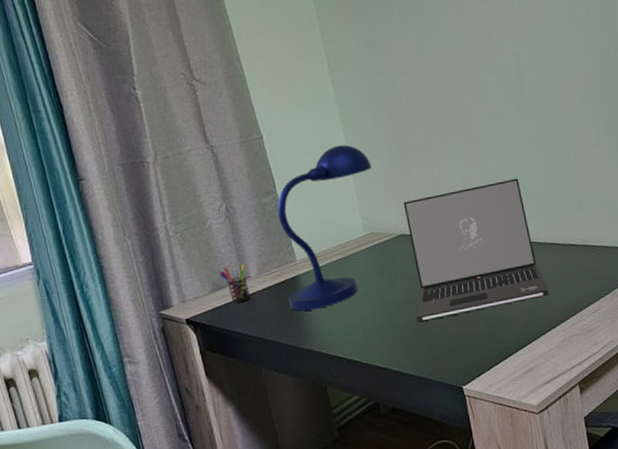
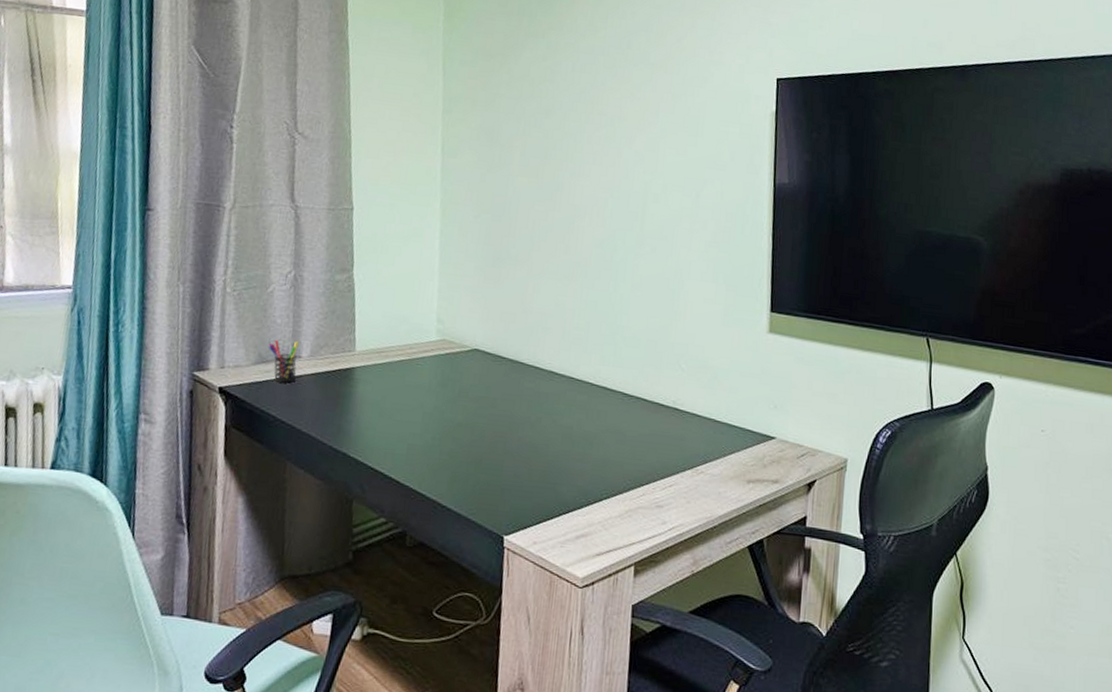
desk lamp: present [277,144,372,311] -> none [335,236,463,411]
laptop: present [403,178,549,323] -> none [470,313,624,456]

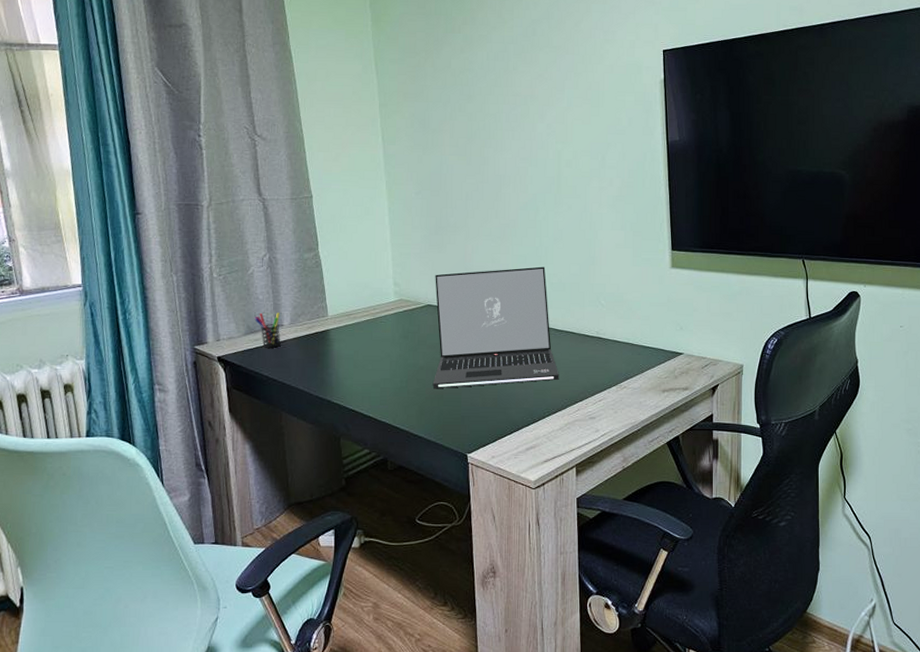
laptop: none [470,313,624,456] -> present [432,266,559,389]

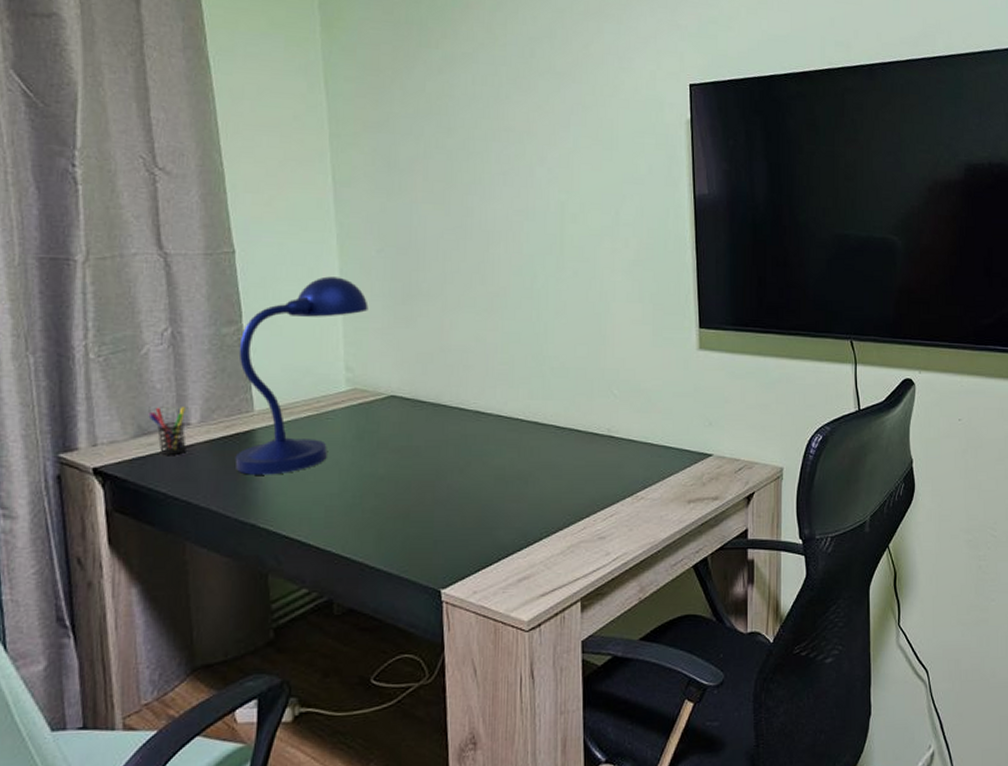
desk lamp: none [315,214,410,364] -> present [235,276,369,475]
laptop: present [432,266,559,389] -> none [396,347,561,506]

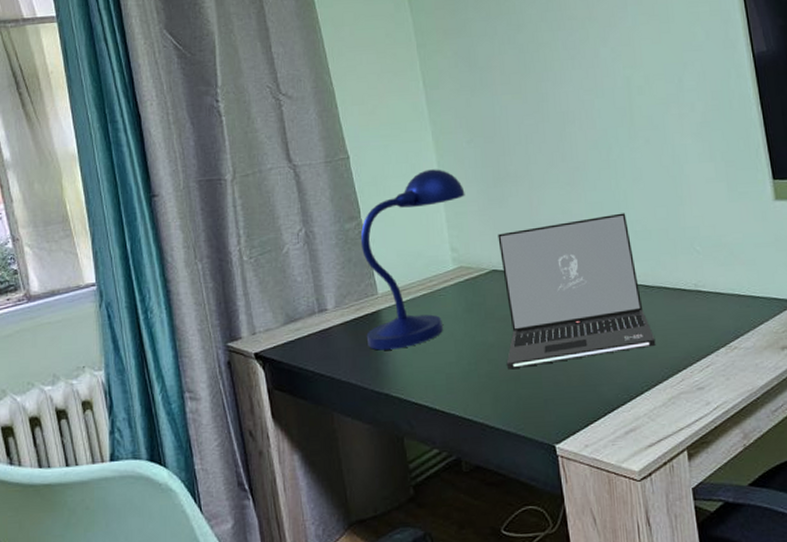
pen holder: present [148,407,187,455] -> none [293,295,326,338]
laptop: none [396,347,561,506] -> present [498,213,656,370]

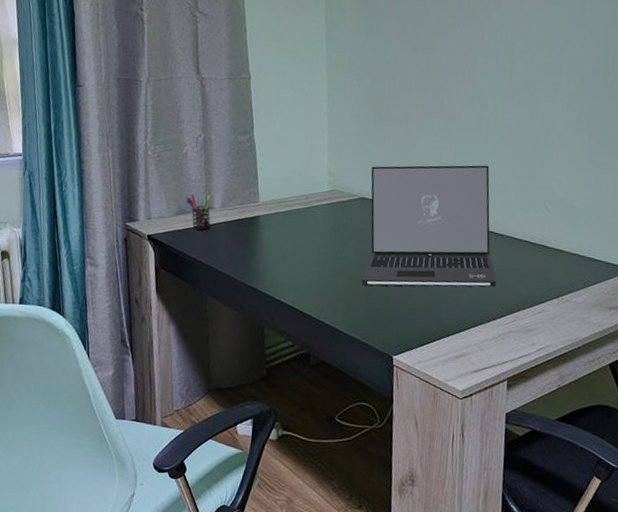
pen holder: none [293,295,326,338] -> present [186,194,211,231]
desk lamp: present [360,169,465,351] -> none [244,99,348,252]

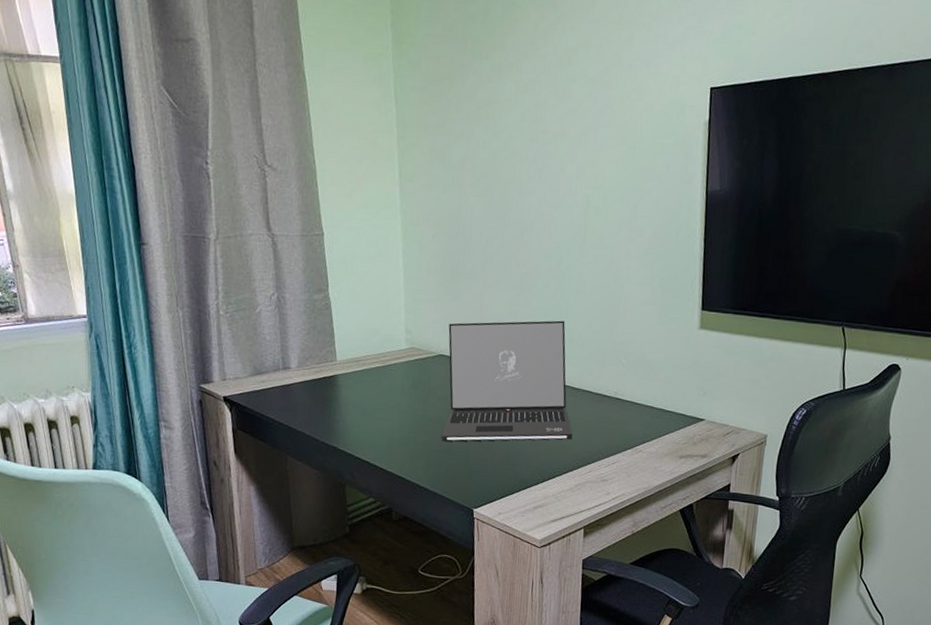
pen holder: present [186,194,211,231] -> none [261,355,288,391]

